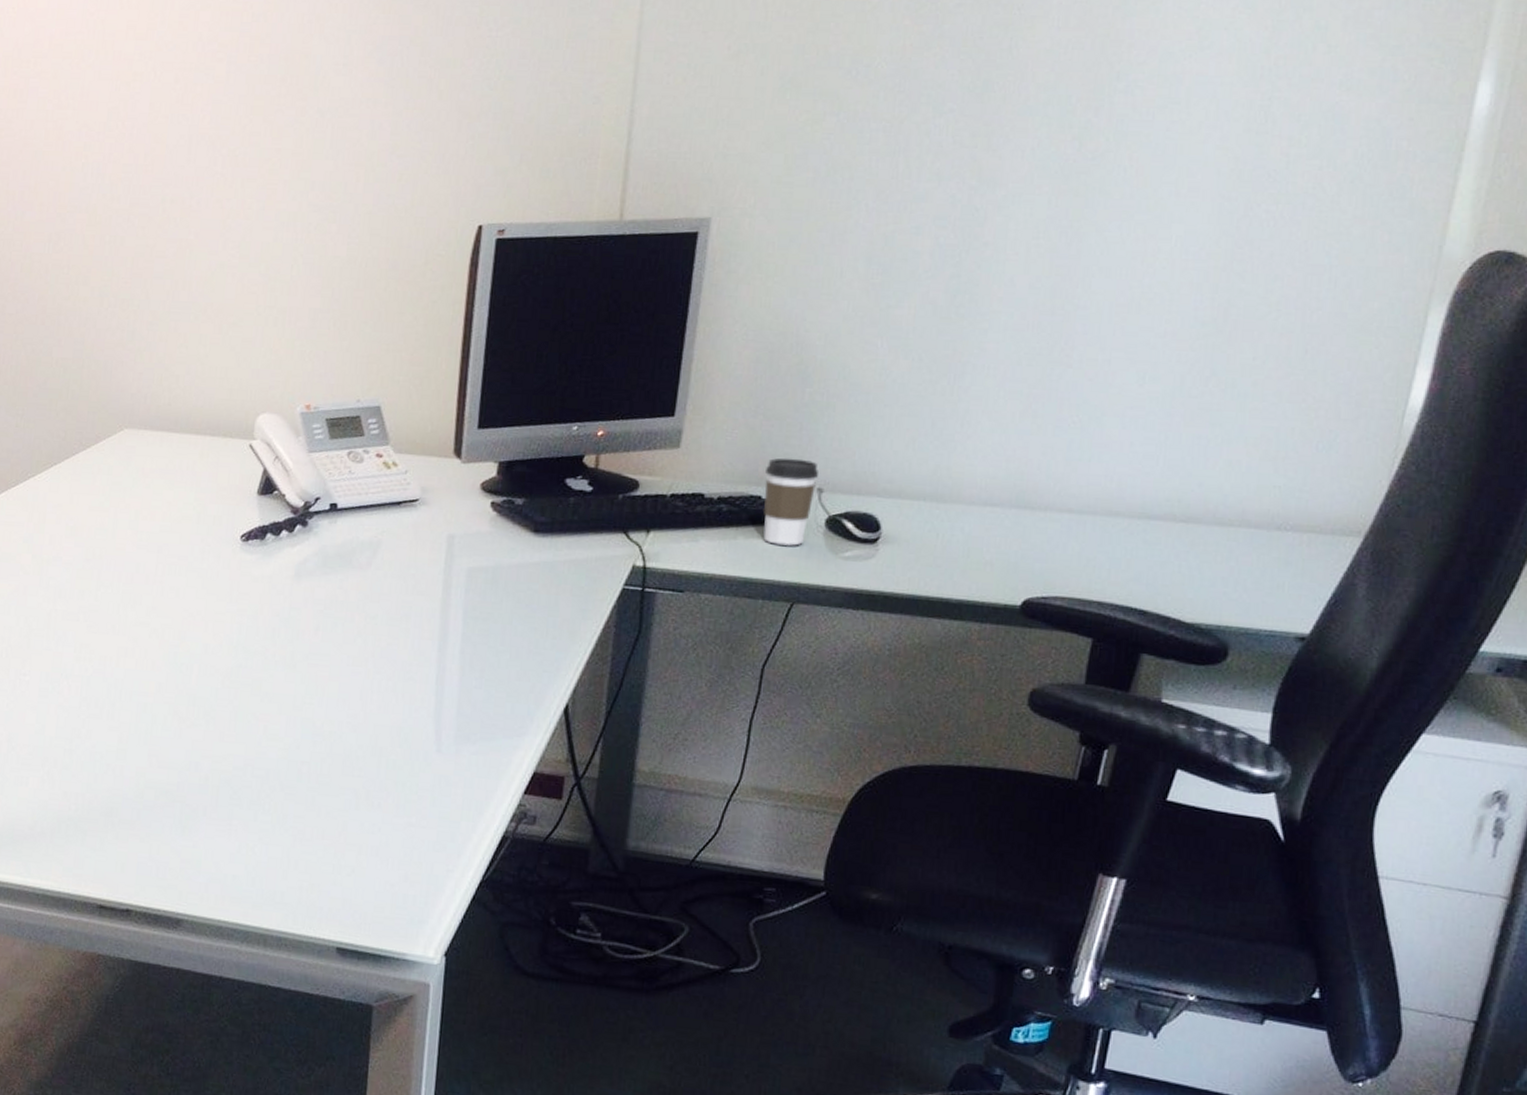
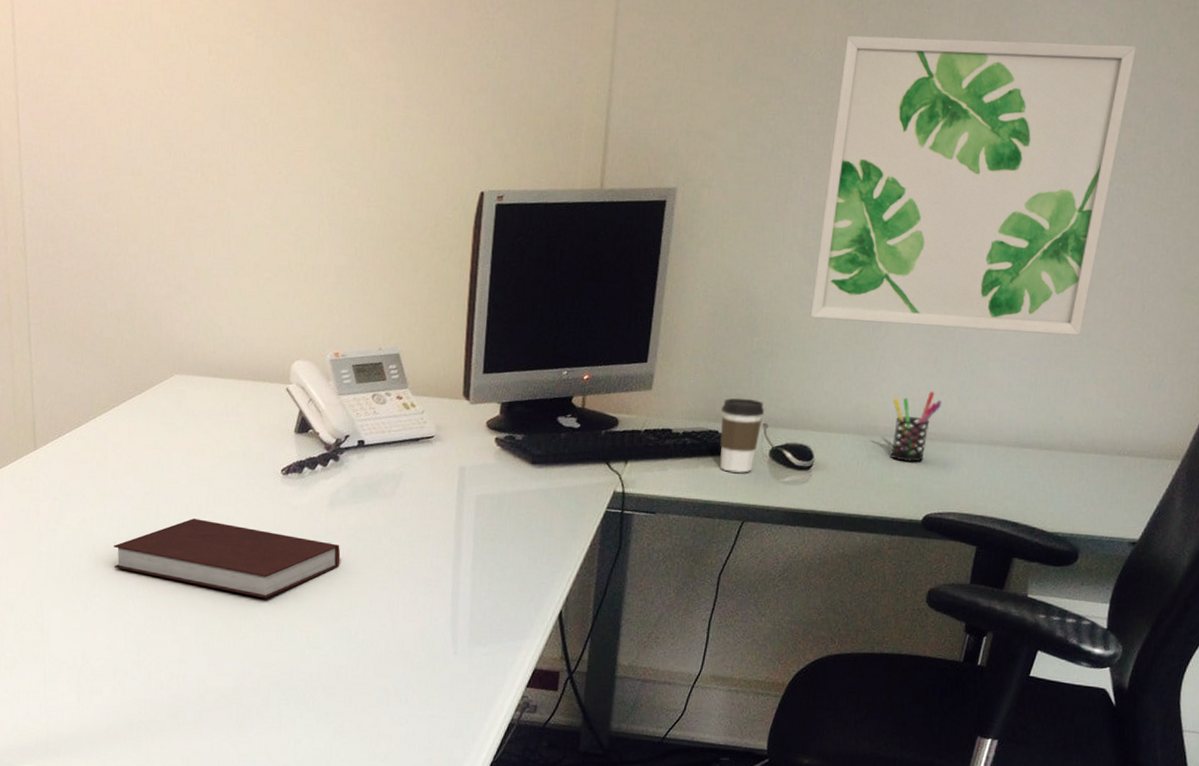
notebook: none [47,589,307,682] -> present [114,518,341,599]
wall art: none [875,42,1286,385] -> present [810,35,1136,336]
pen holder: none [979,451,1045,536] -> present [890,391,943,462]

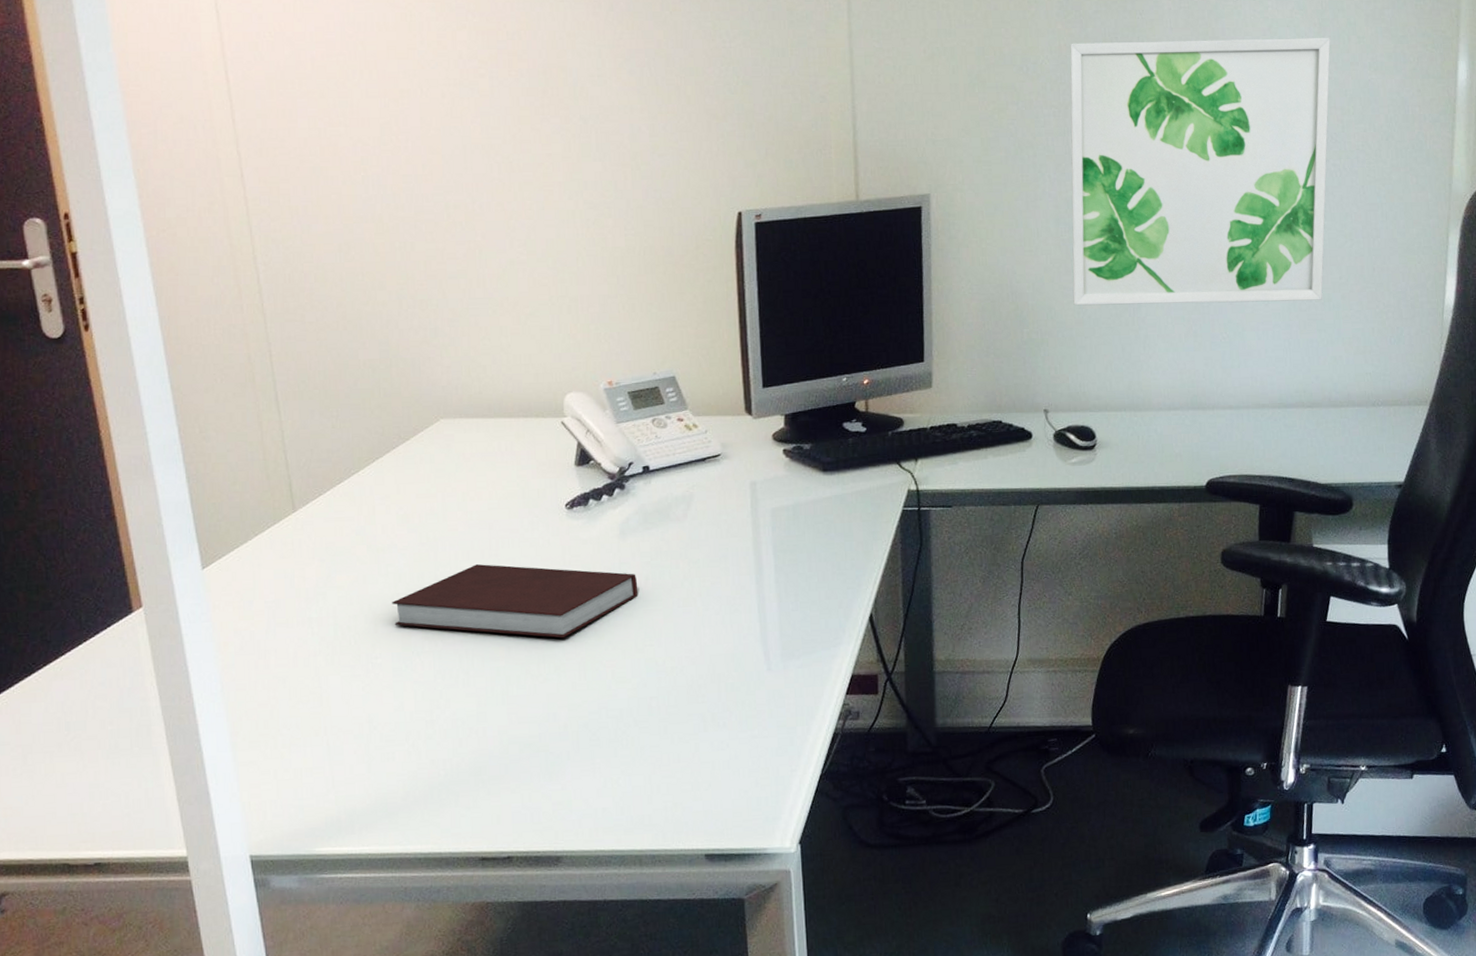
coffee cup: present [719,398,764,473] -> none [1002,387,1043,459]
pen holder: present [890,391,943,462] -> none [1162,364,1208,432]

